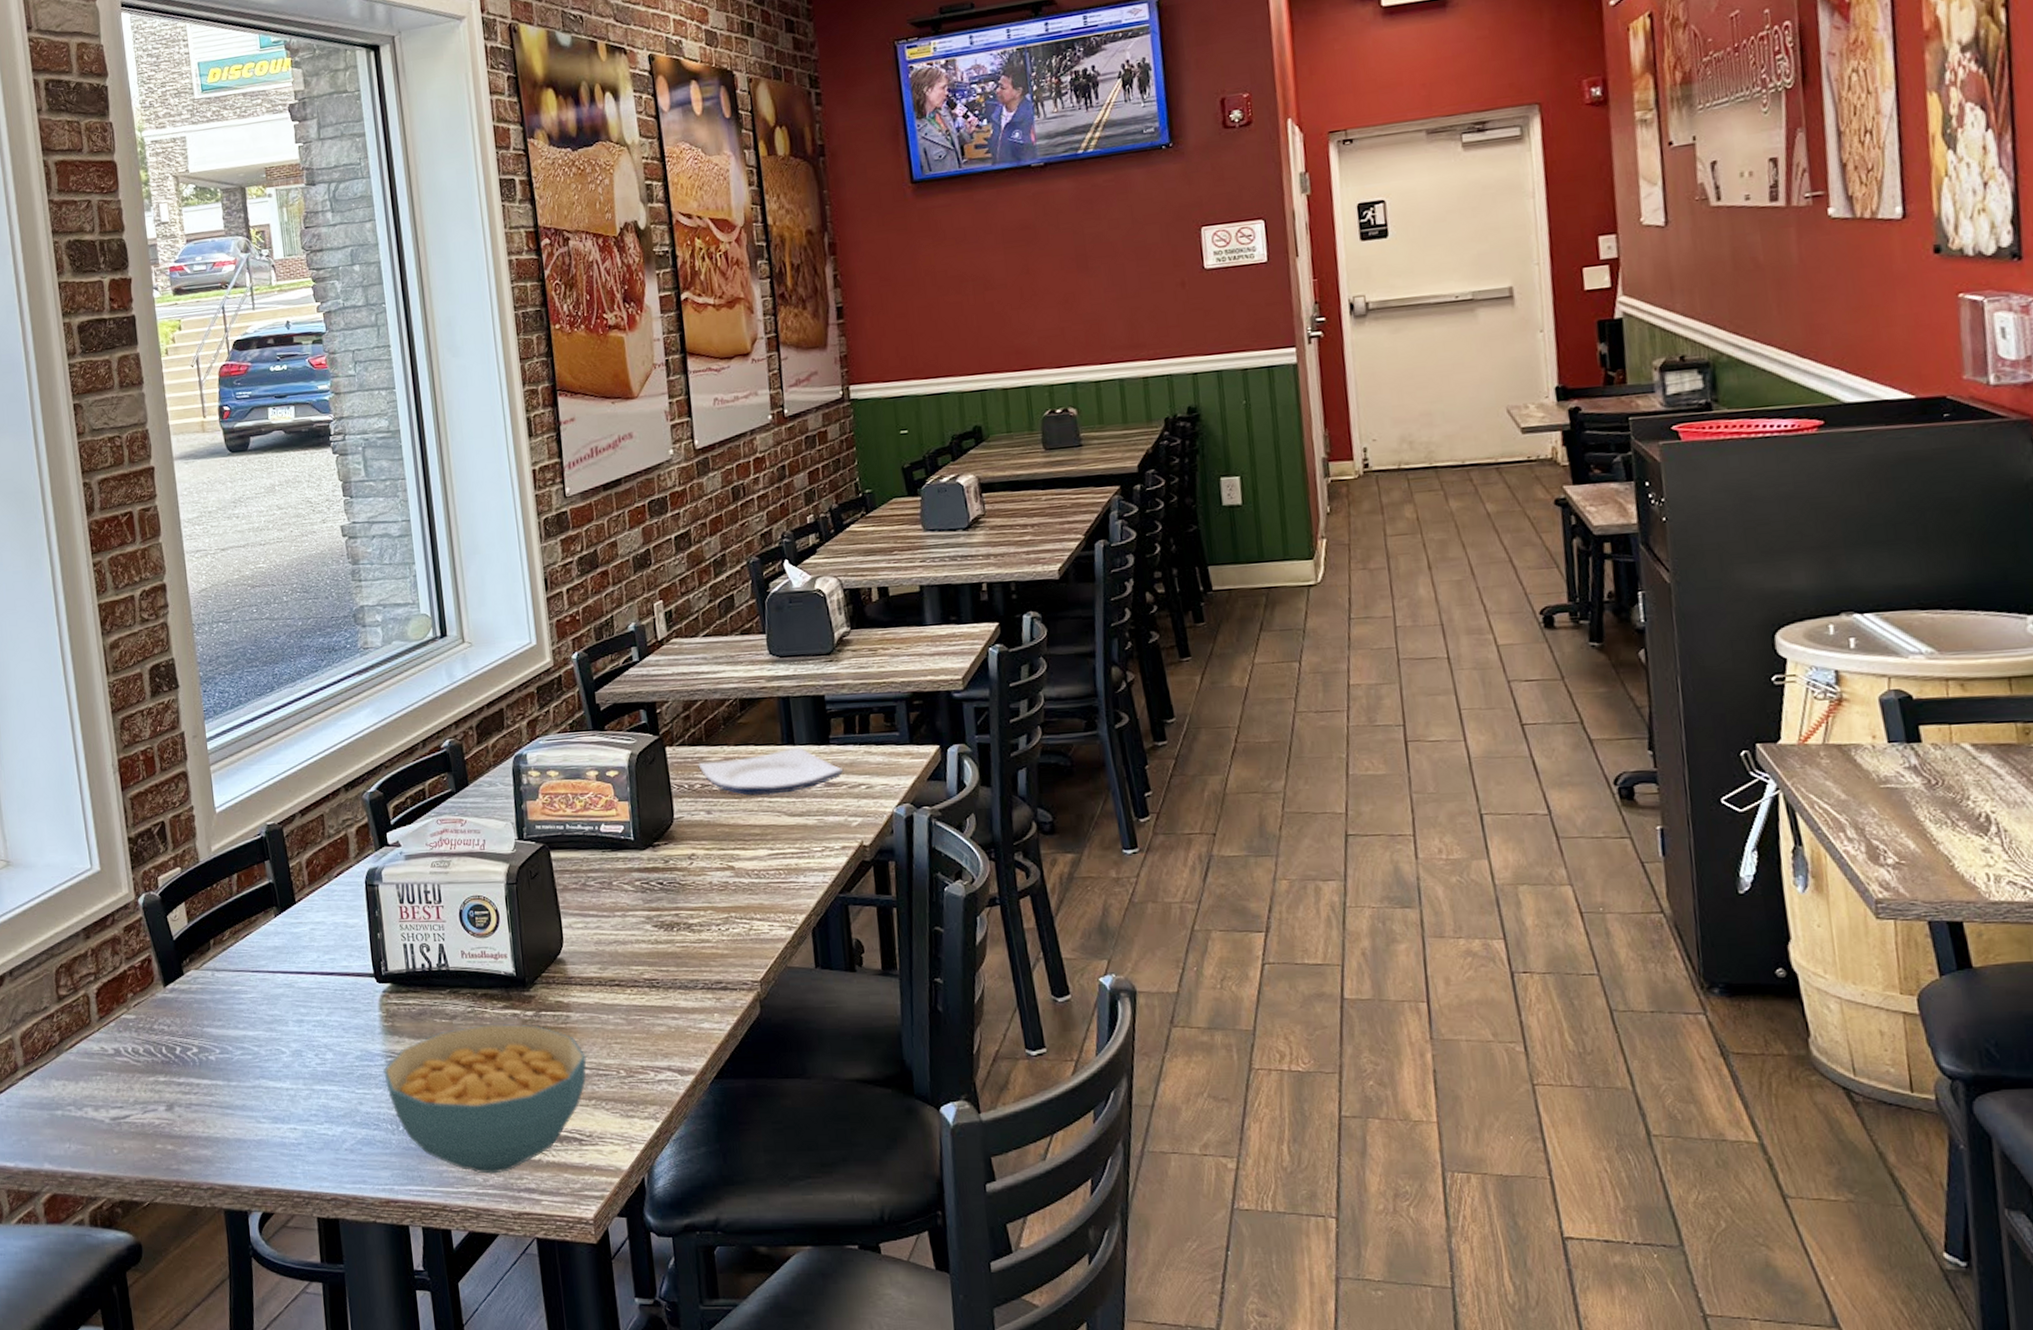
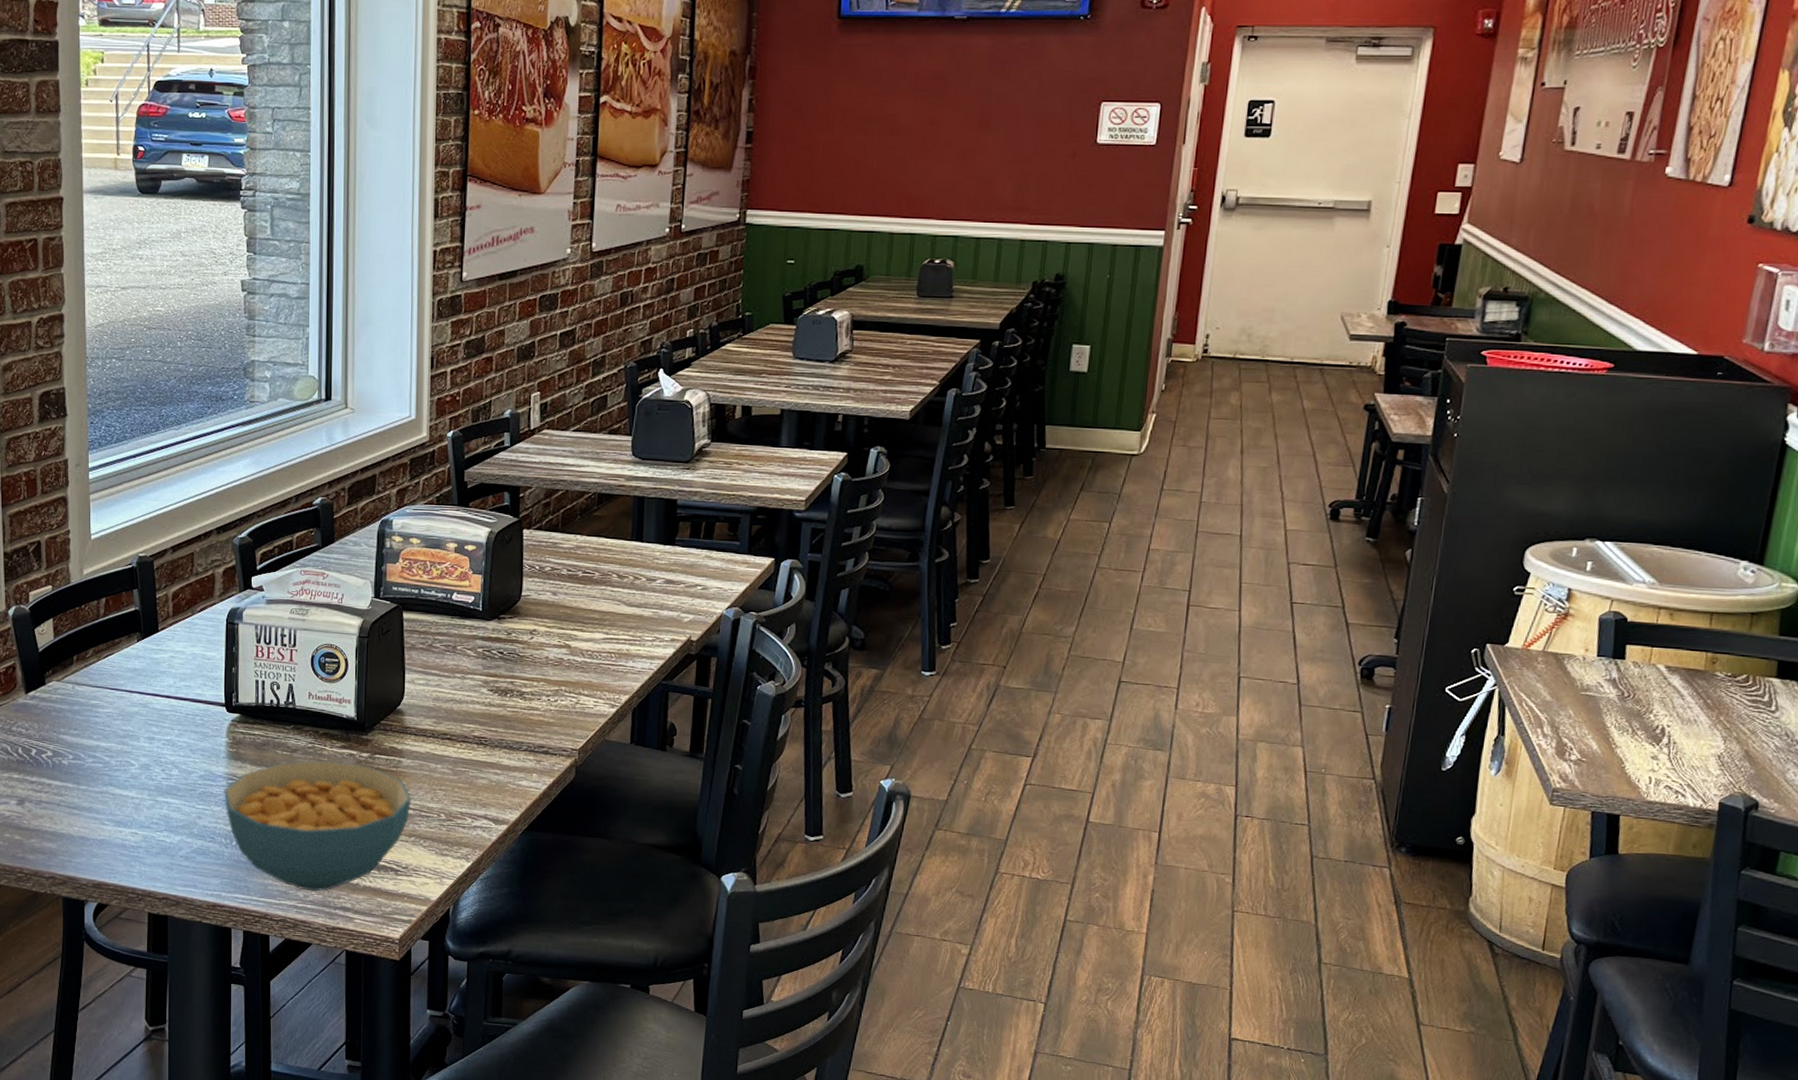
plate: present [698,746,844,796] -> none [551,543,684,585]

